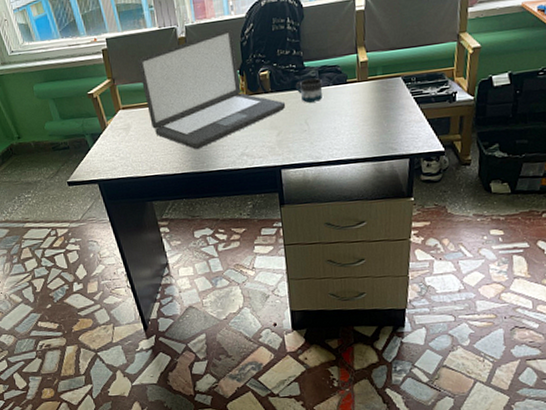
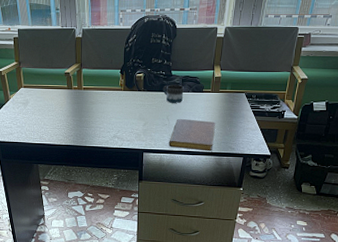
laptop: present [138,28,286,149] -> none [41,36,154,127]
notebook: none [311,118,369,159] -> present [169,119,216,151]

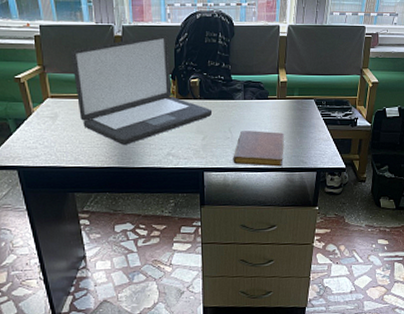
laptop: none [41,36,154,127] -> present [71,34,213,145]
mug: present [162,84,185,103] -> none [222,90,248,113]

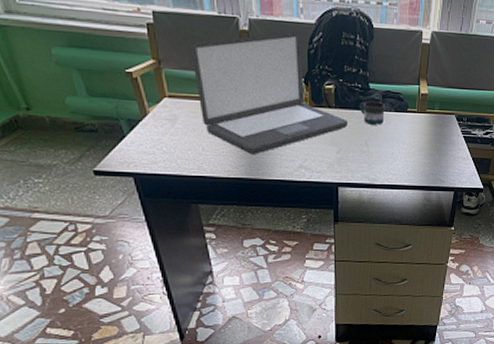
mug: none [222,90,248,113] -> present [359,100,386,125]
notebook: present [233,131,285,167] -> none [369,145,423,185]

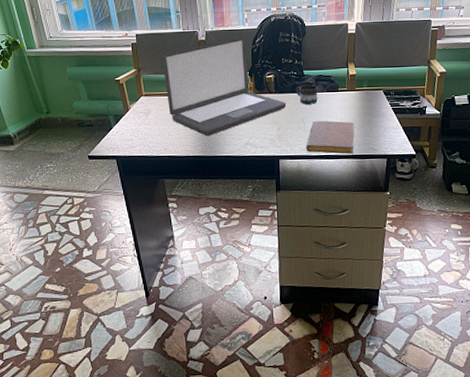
notebook: none [369,145,423,185] -> present [306,120,355,154]

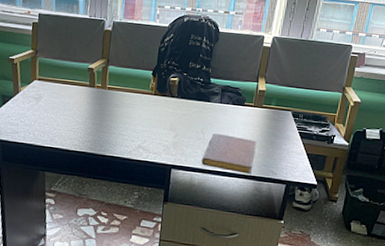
laptop: present [162,37,287,136] -> none [61,33,188,133]
mug: present [295,84,319,105] -> none [199,93,224,116]

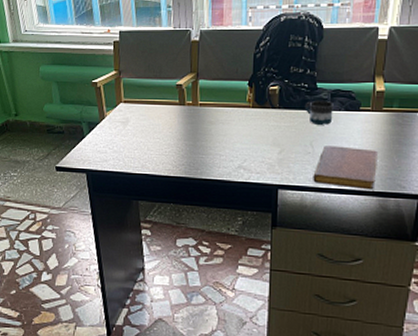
mug: none [199,93,224,116] -> present [304,100,335,125]

